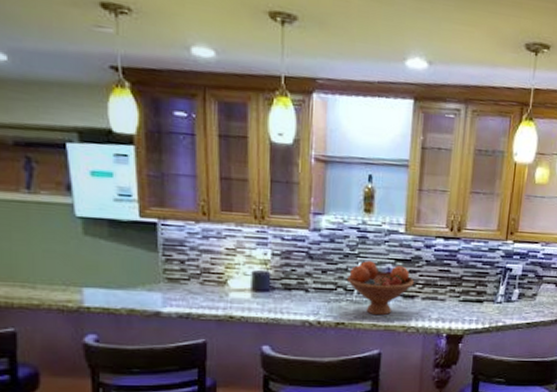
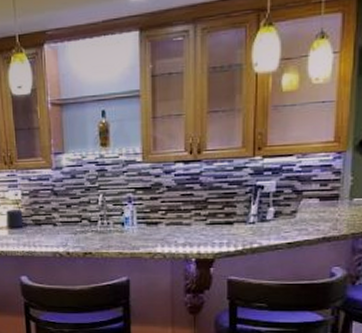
fruit bowl: present [346,260,414,316] -> none [89,191,156,244]

